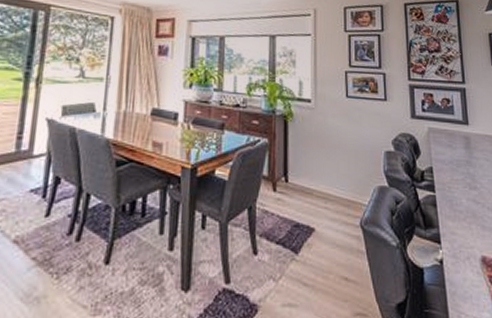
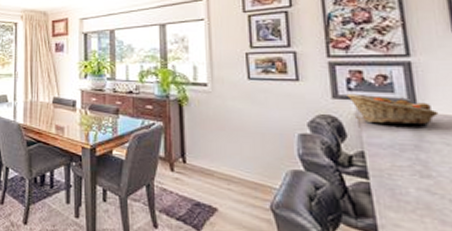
fruit basket: none [422,114,483,144] -> present [347,93,439,125]

